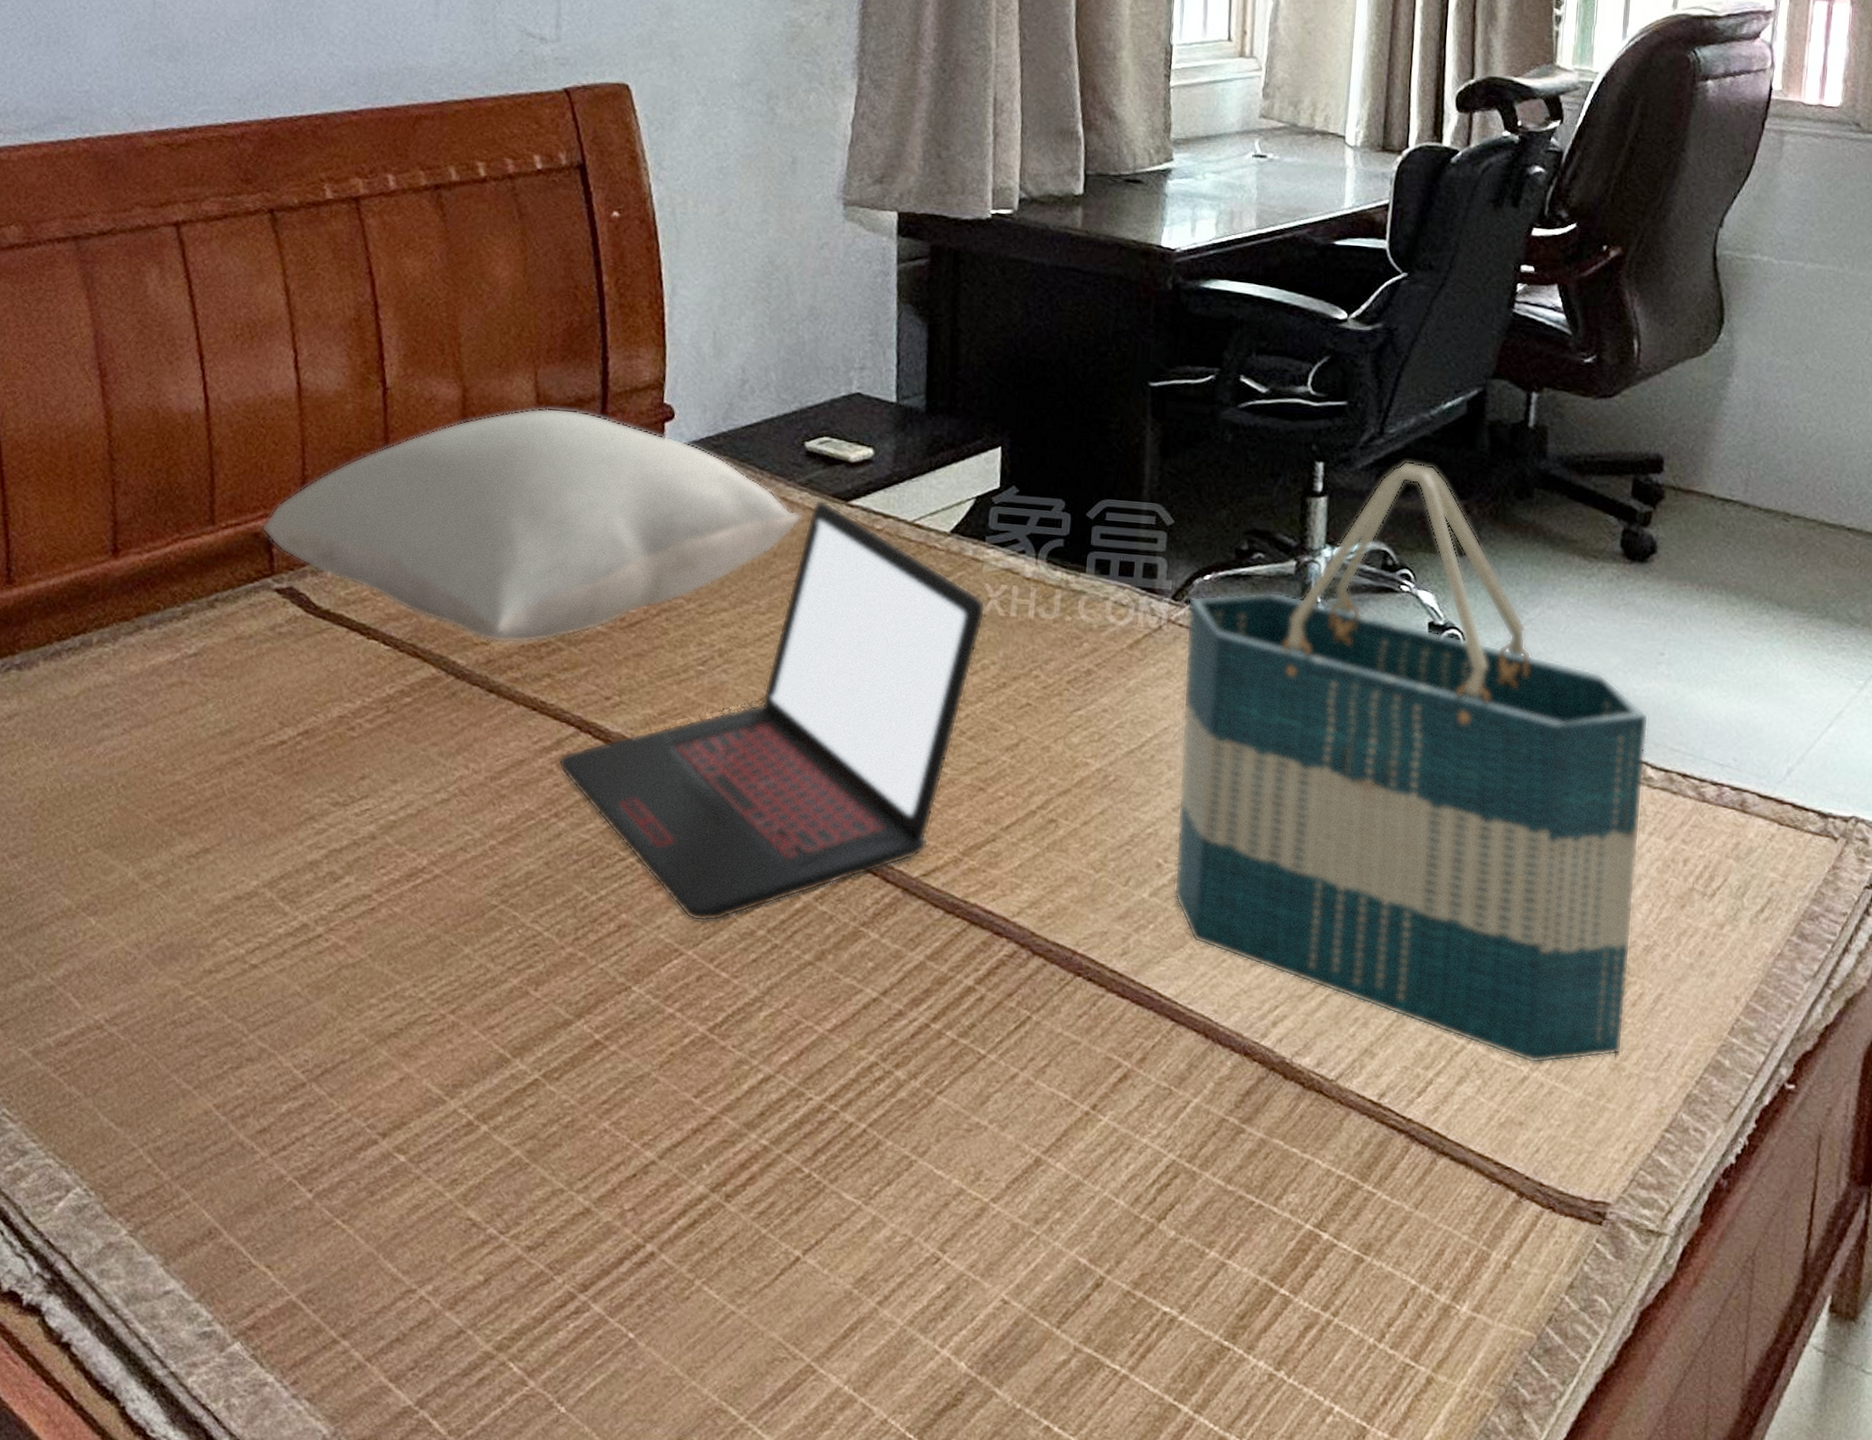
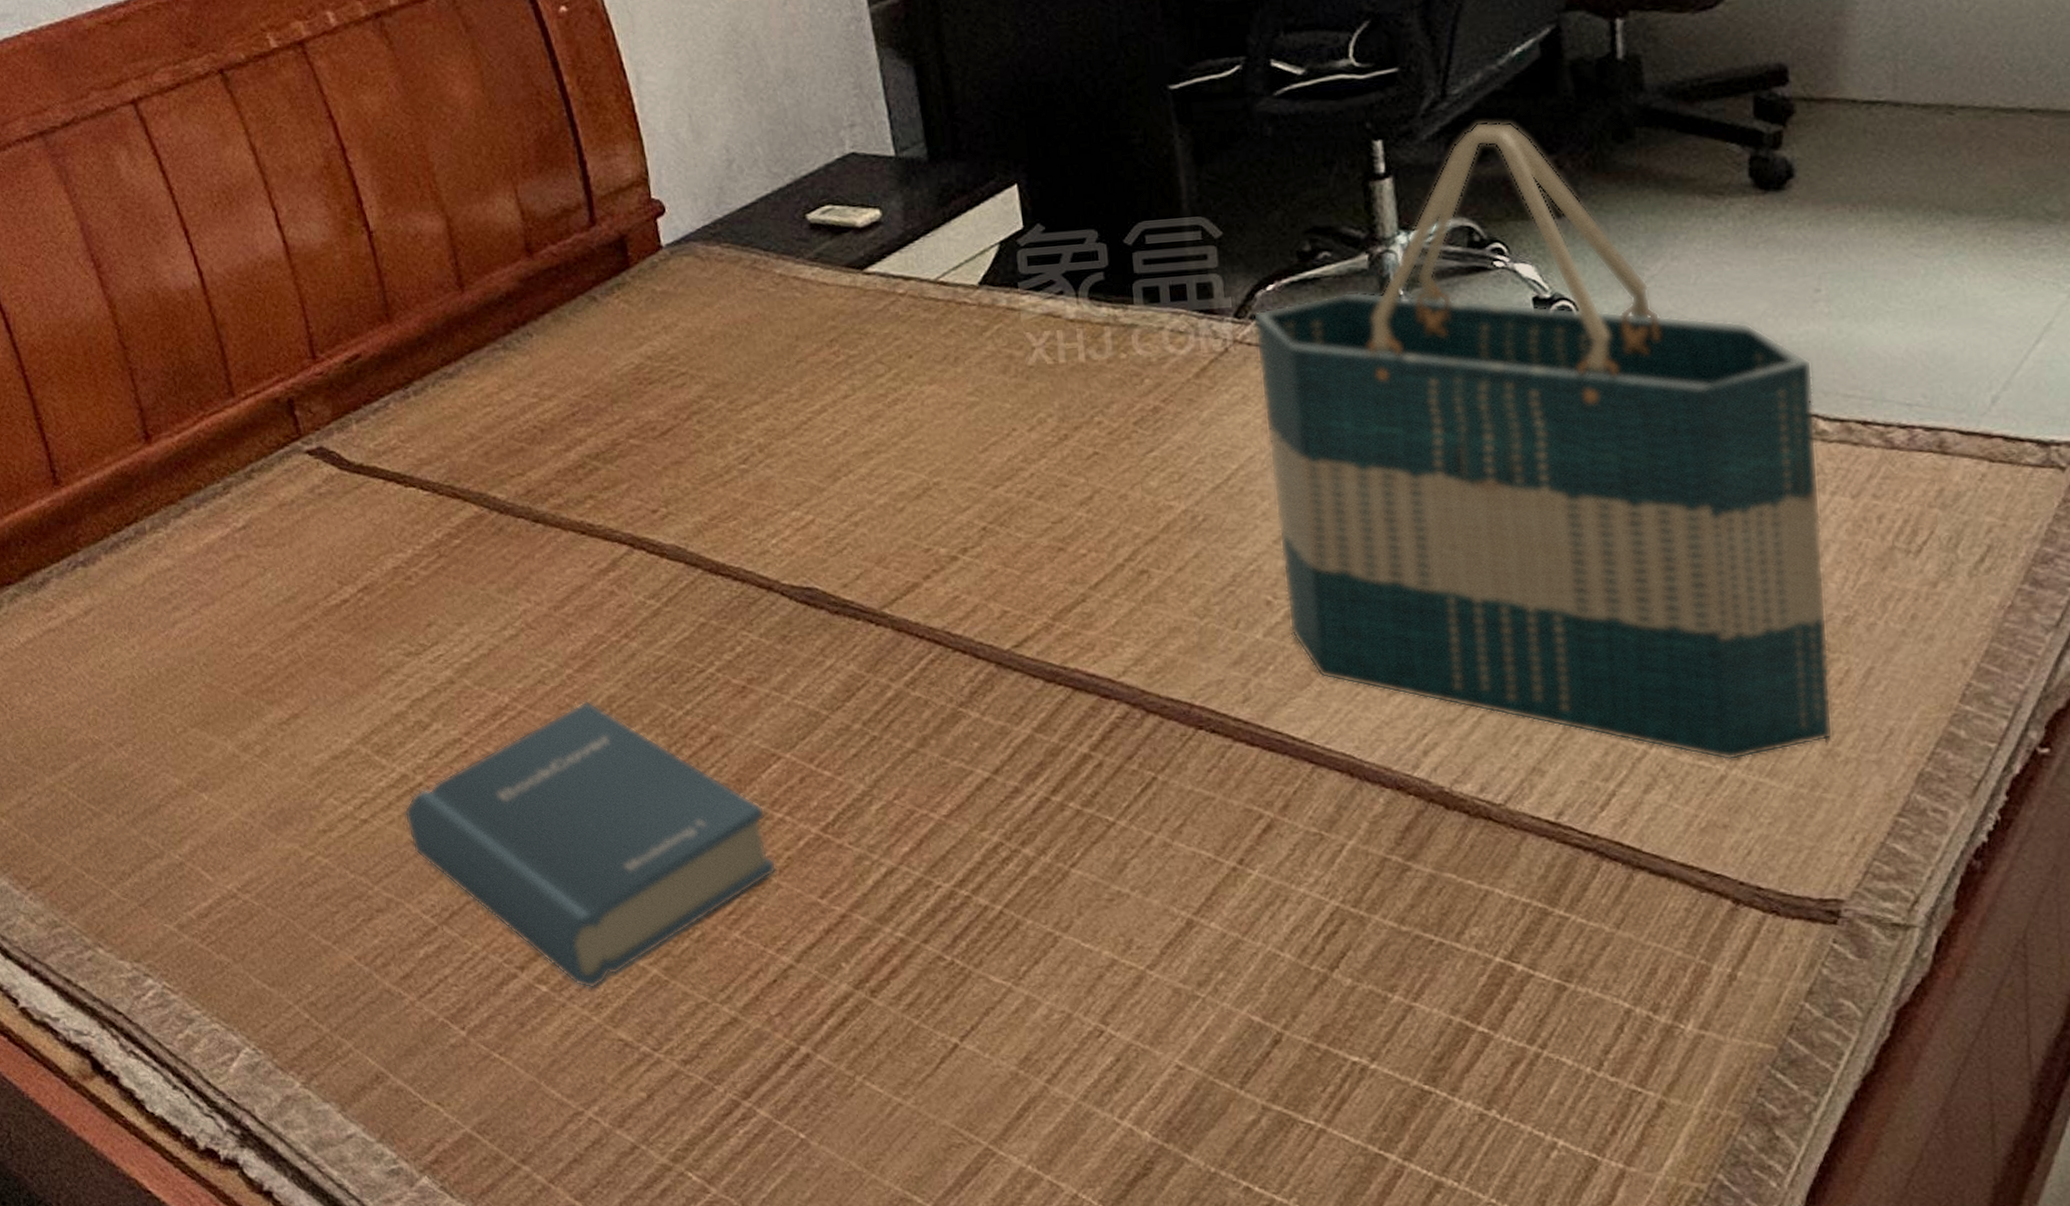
pillow: present [261,407,803,644] -> none [280,221,819,472]
hardback book: none [296,874,658,1165] -> present [404,701,777,990]
laptop: present [558,500,986,922] -> none [617,272,1032,724]

